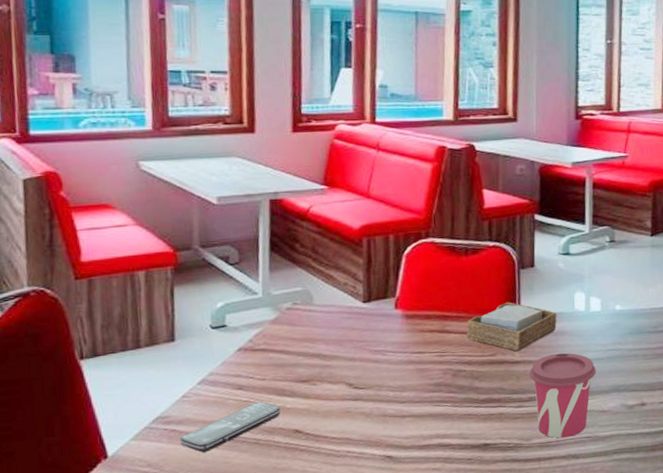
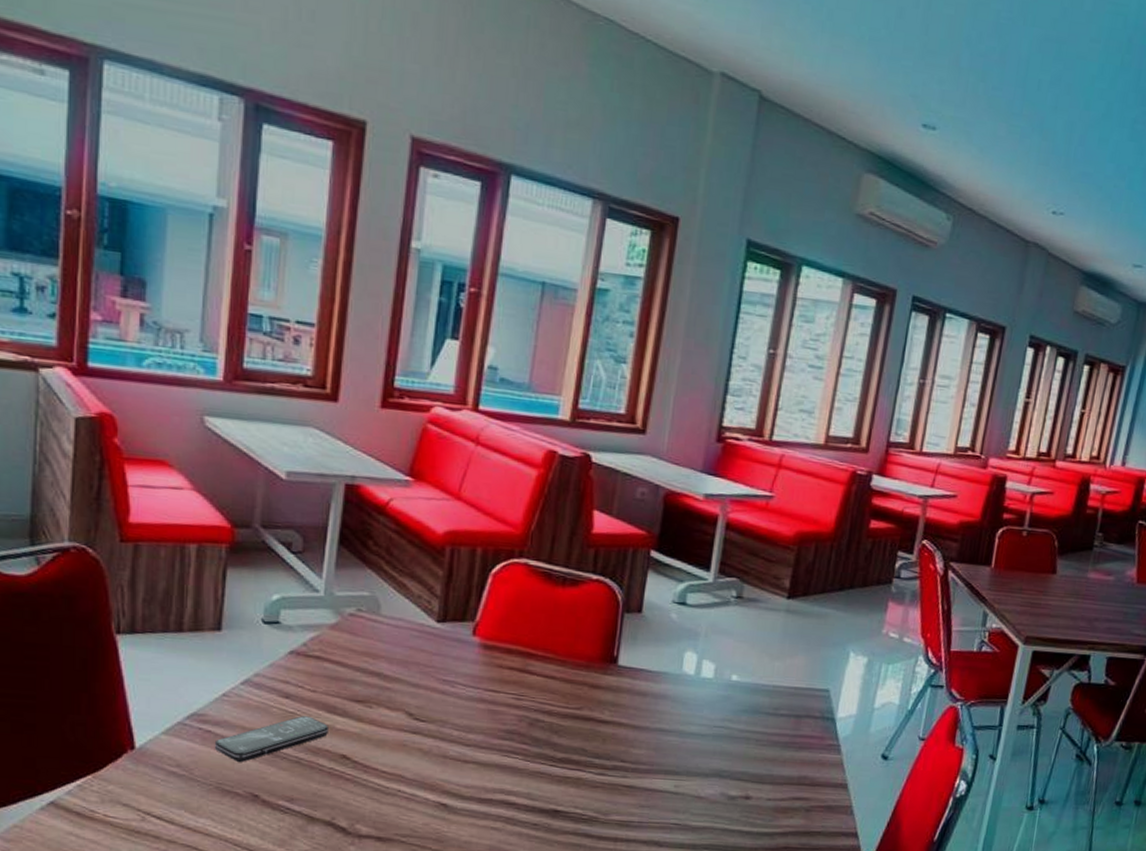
napkin holder: present [466,302,557,352] -> none [551,649,660,709]
cup: present [530,353,596,438] -> none [618,720,698,820]

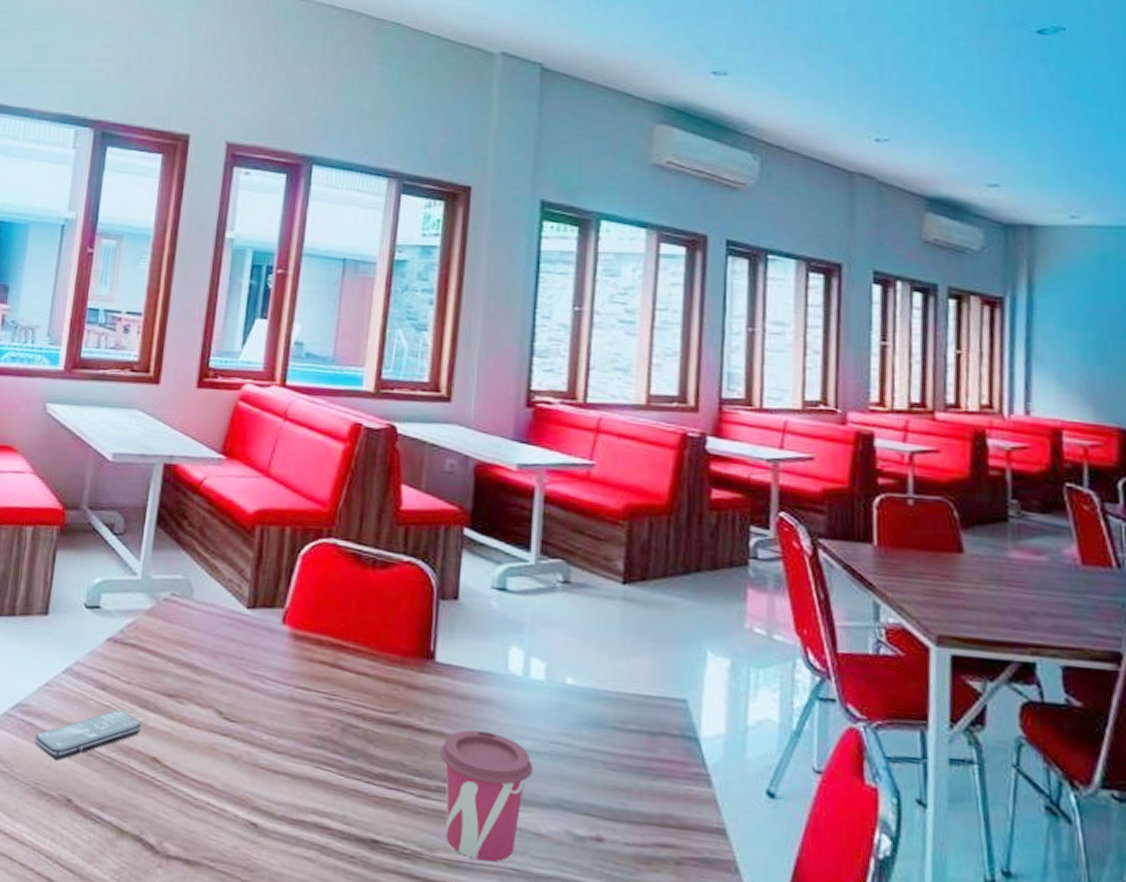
cup: none [618,720,698,820] -> present [441,730,533,862]

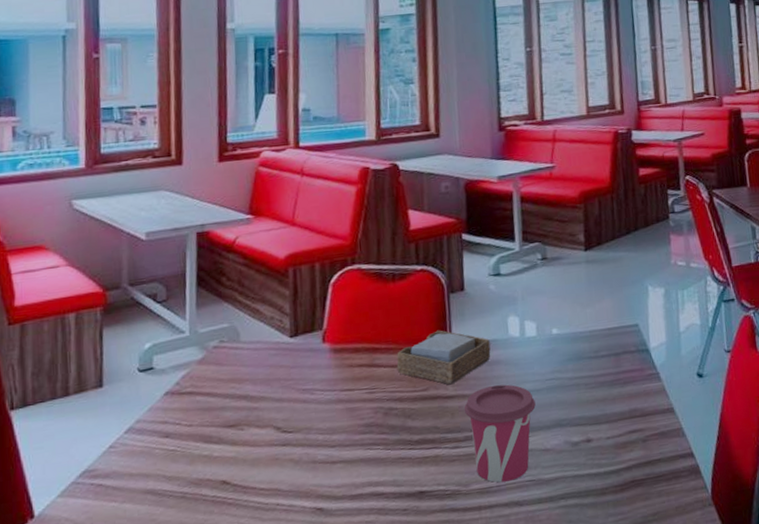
mobile phone: present [34,710,141,761] -> none [106,450,207,510]
napkin holder: none [364,642,483,715] -> present [396,330,491,385]

